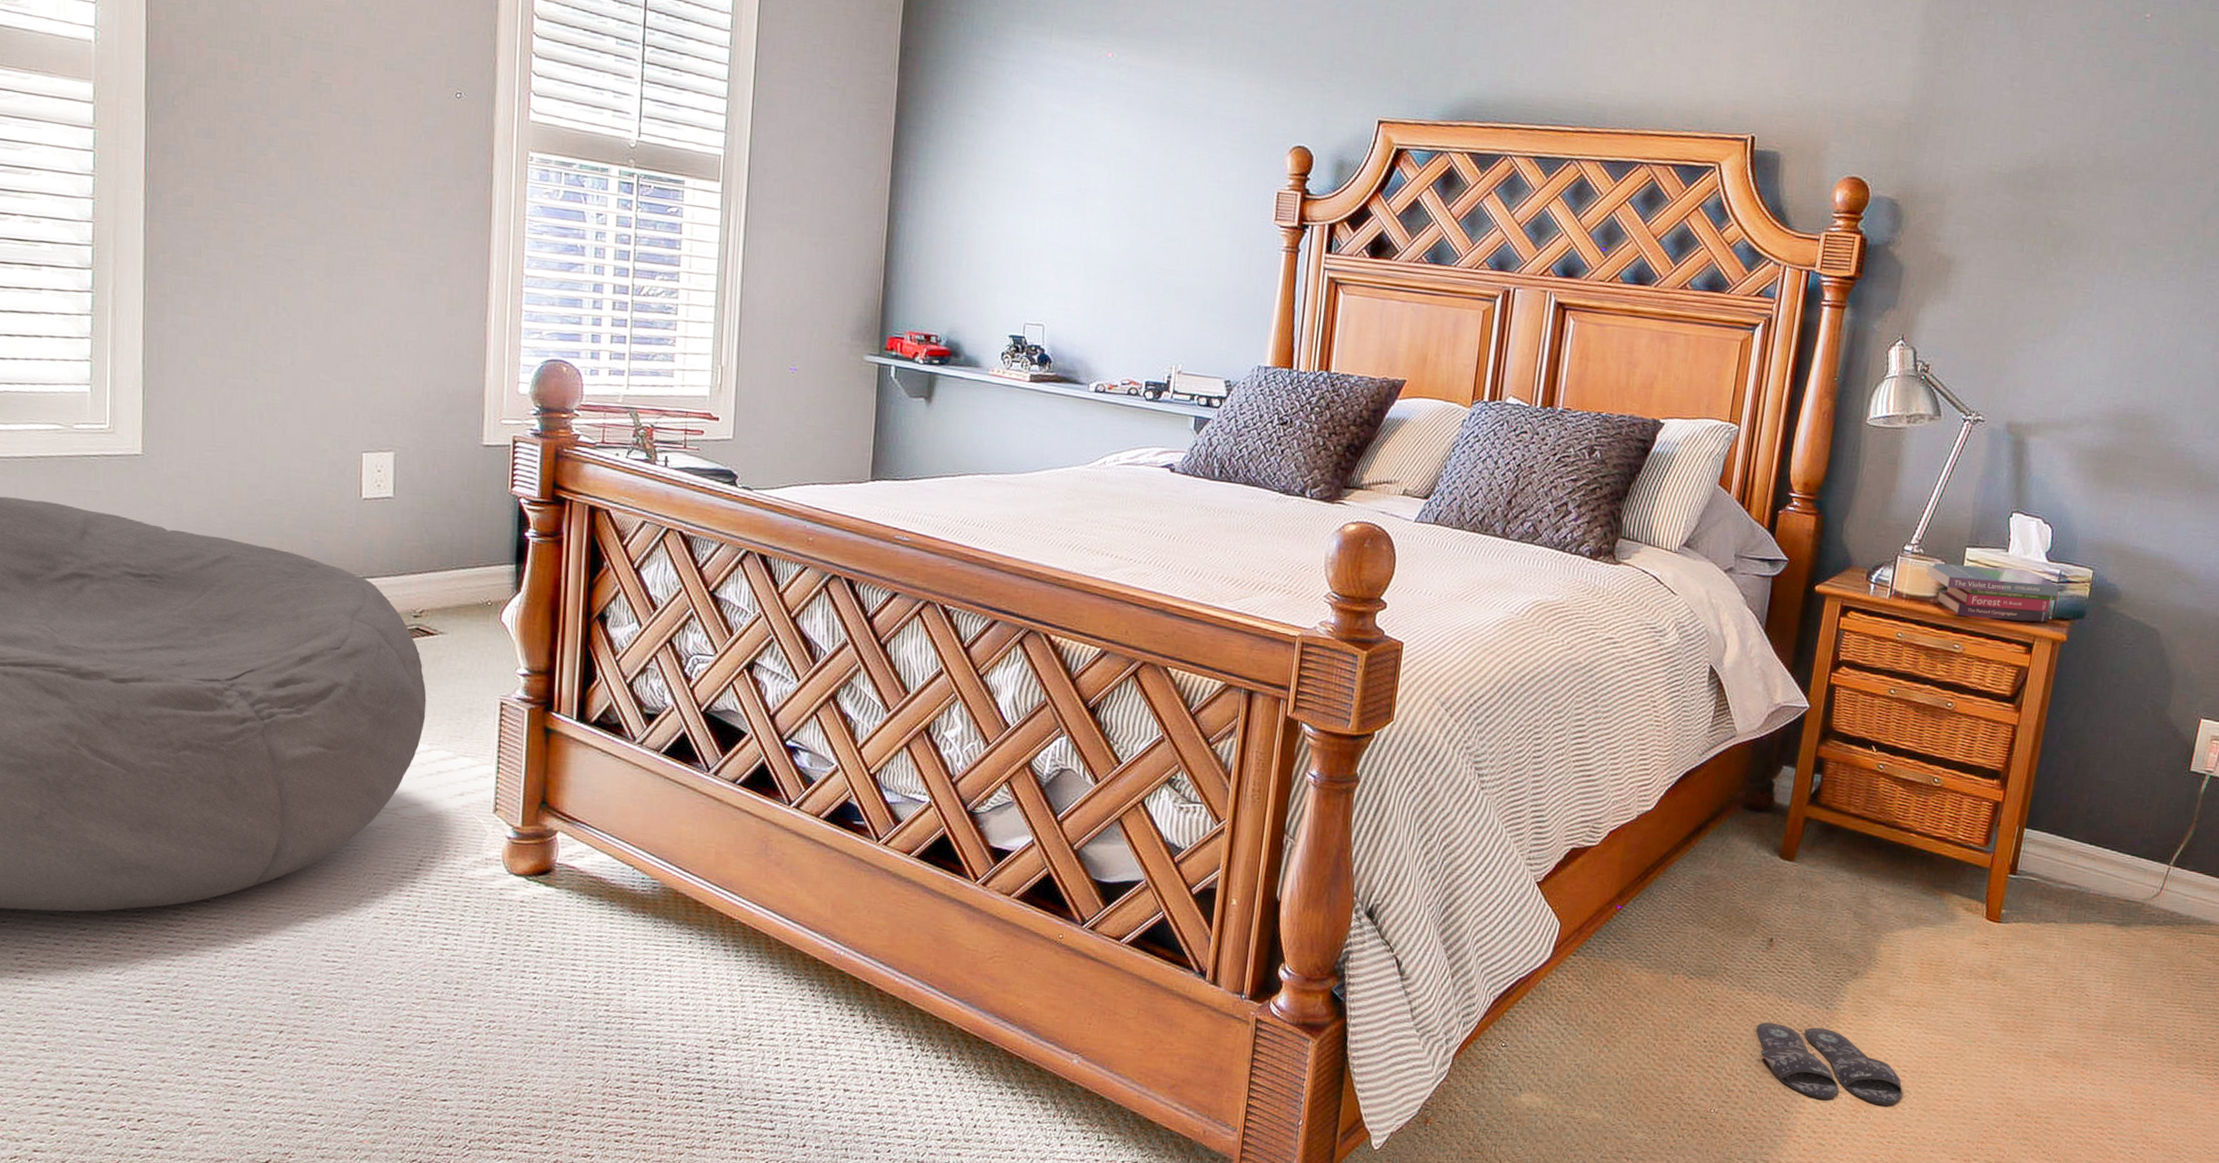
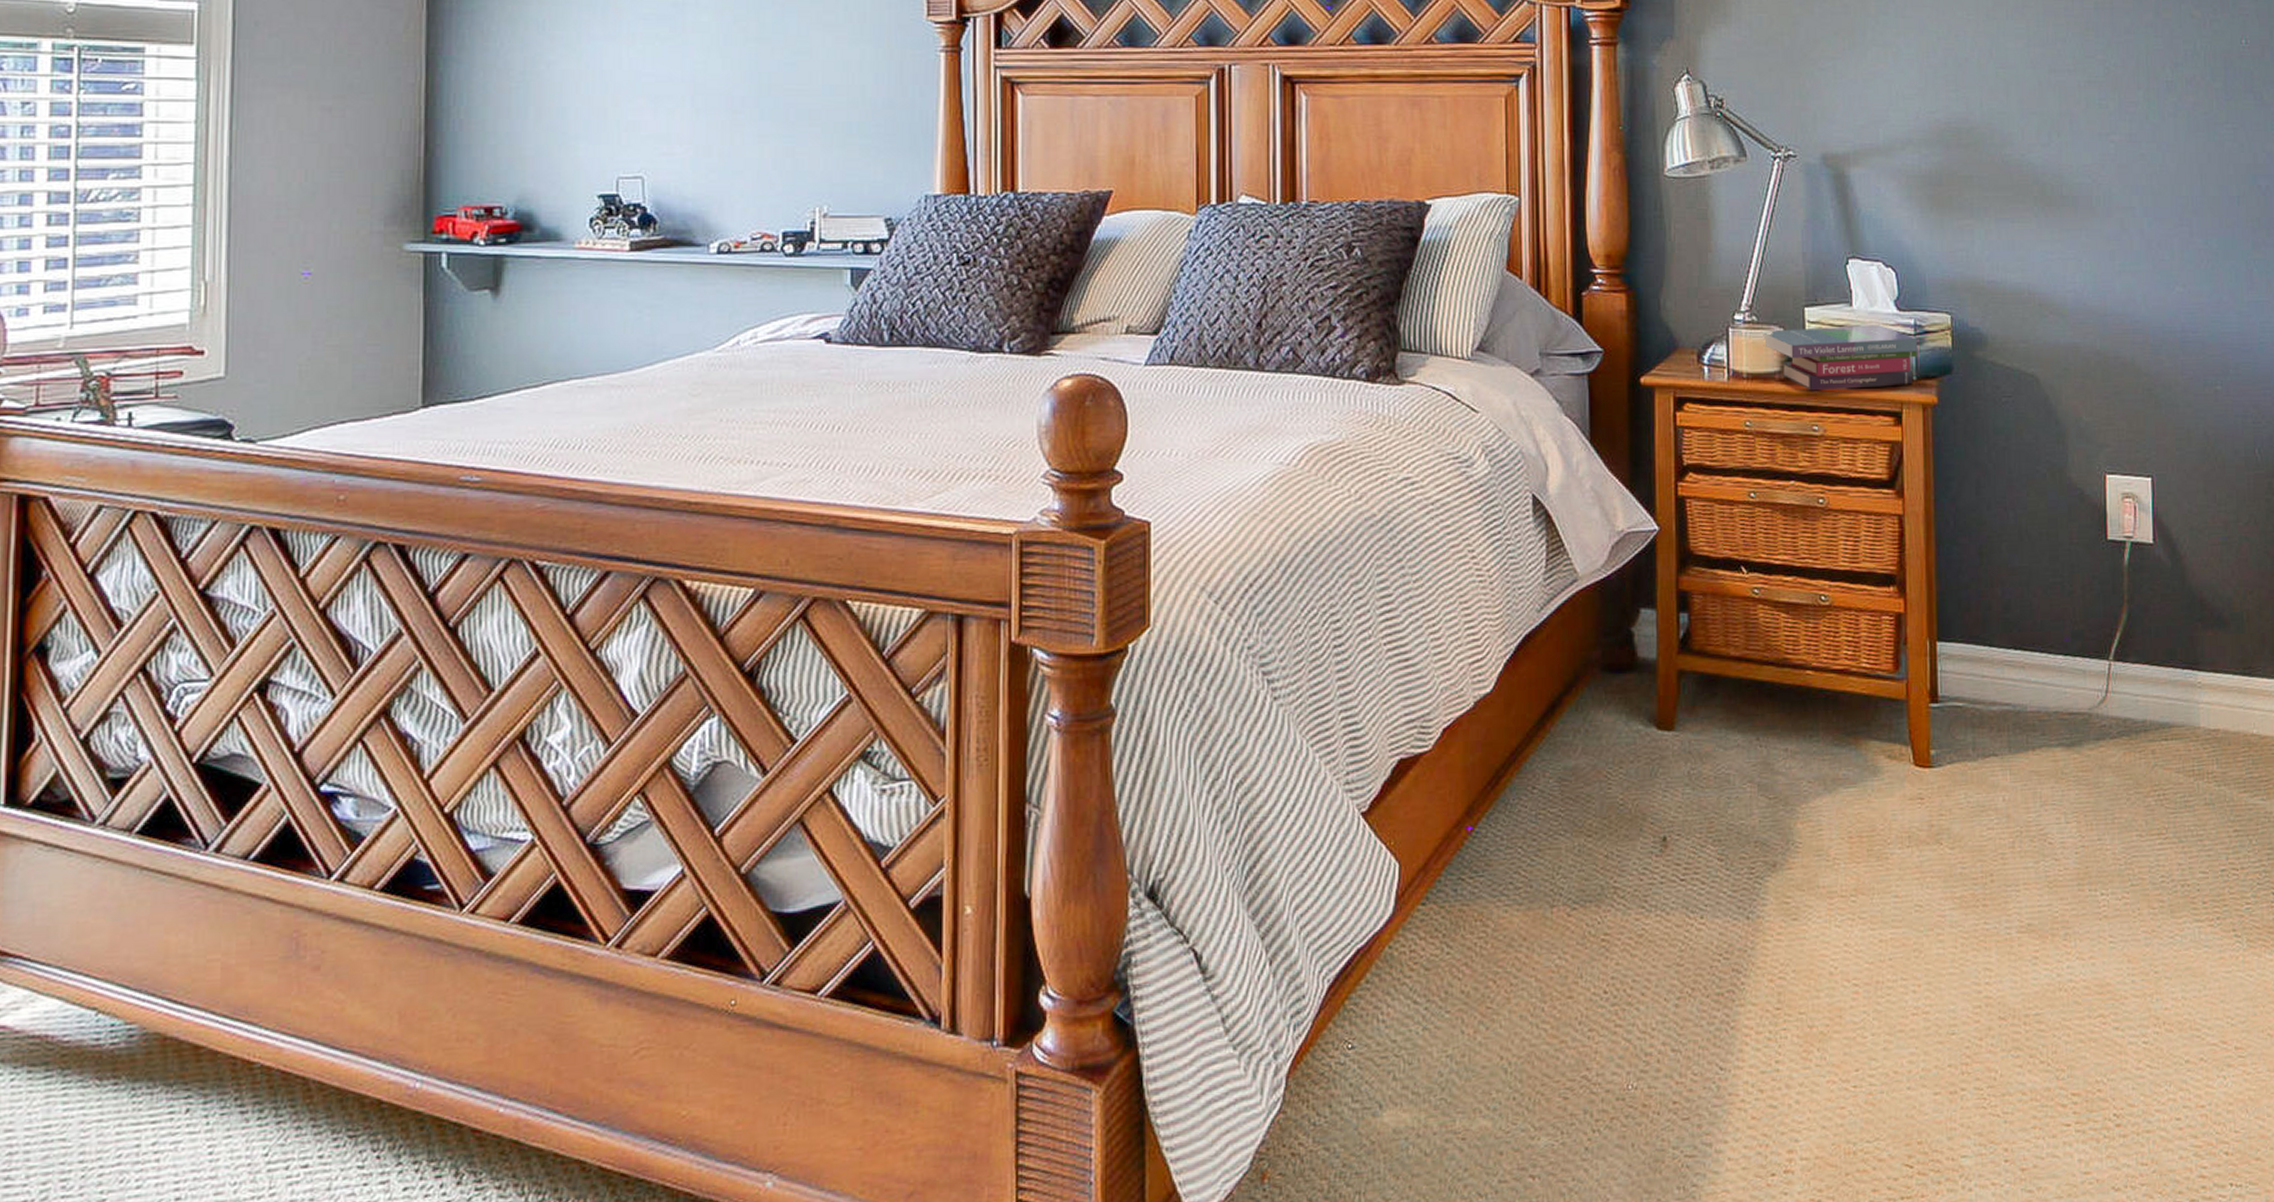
slippers: present [1756,1022,1902,1106] -> none [1667,946,1858,1045]

